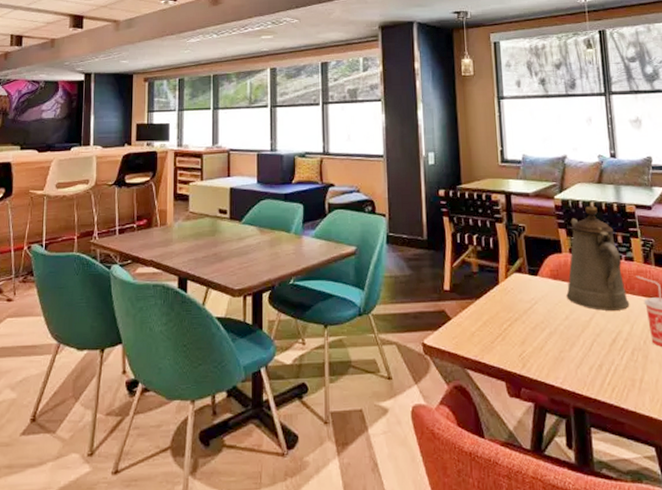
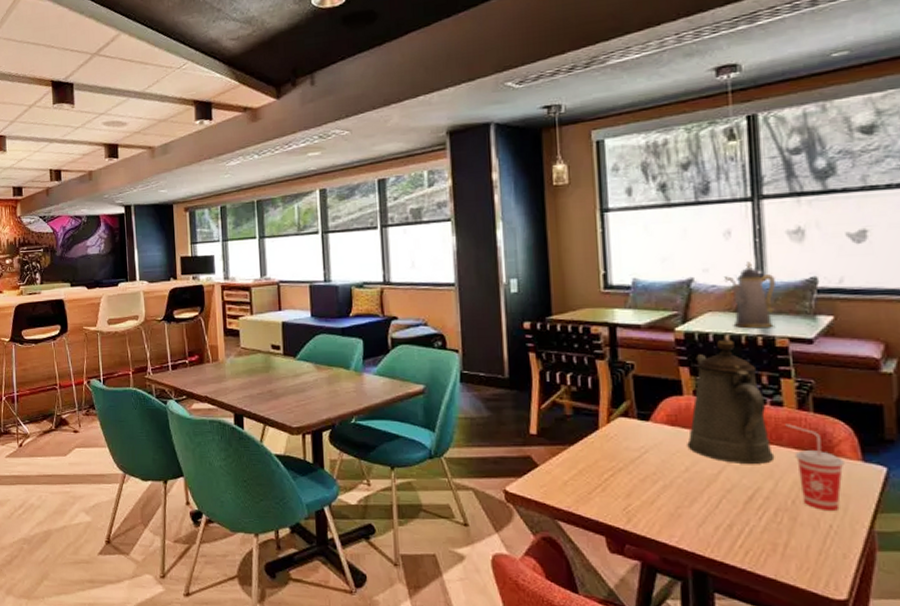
coffee pot: none [588,143,624,197] -> present [723,261,776,329]

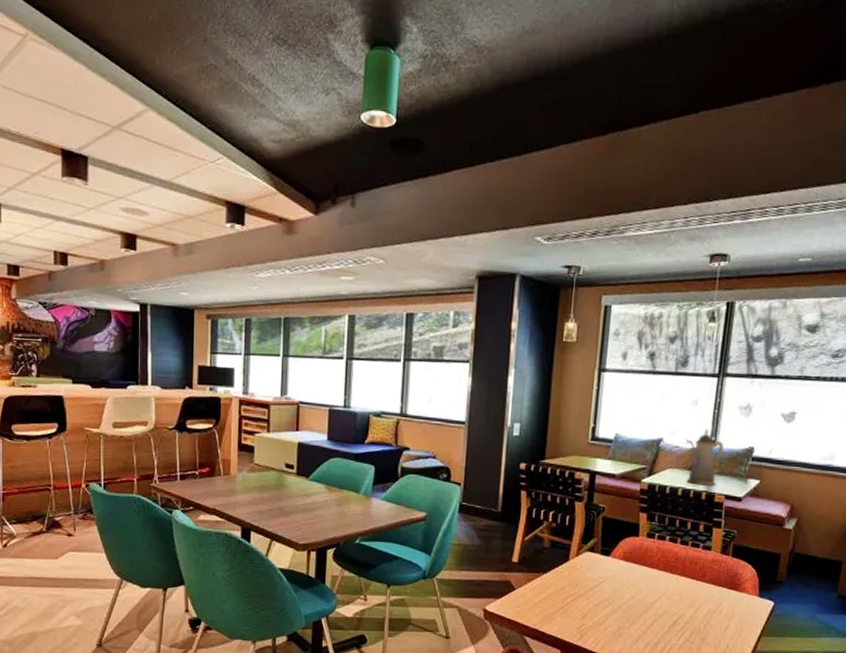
coffee pot: present [687,339,775,464] -> none [635,492,699,596]
beverage cup: present [785,424,845,510] -> none [710,565,746,634]

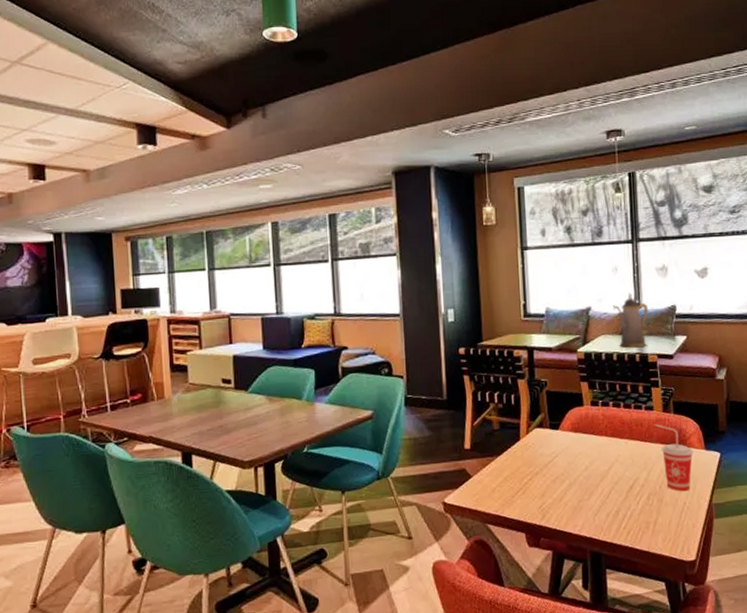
beverage cup: none [710,565,746,634] -> present [655,424,694,491]

